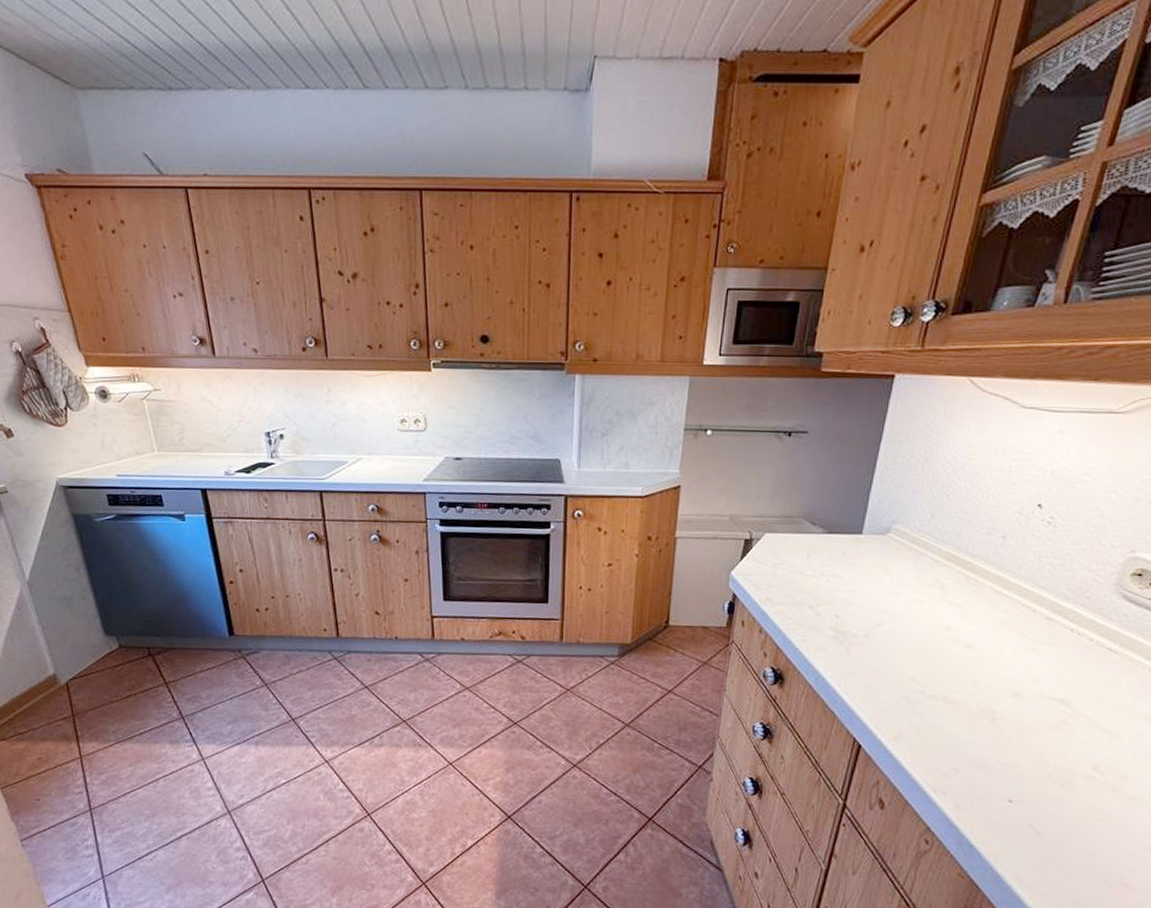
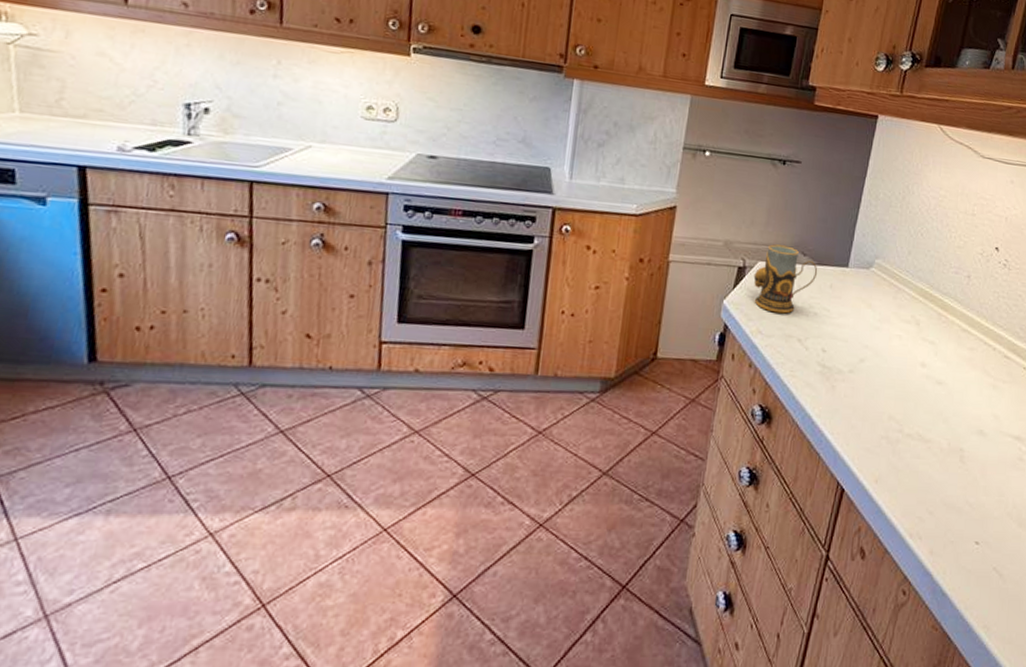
mug: none [761,516,829,582] -> present [753,244,818,314]

